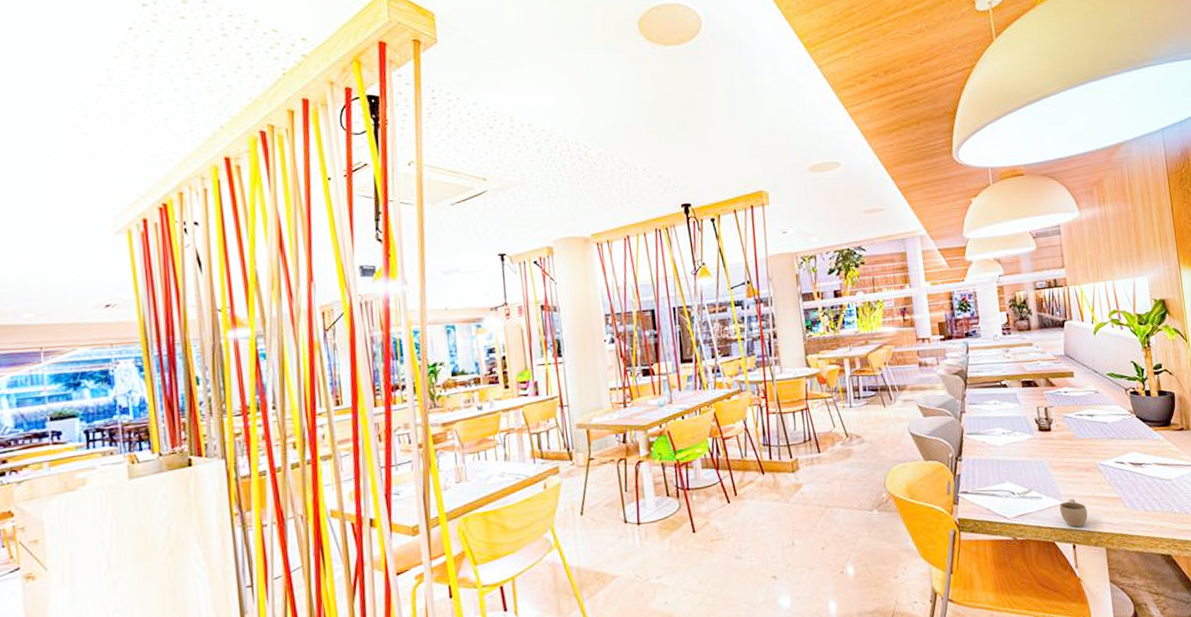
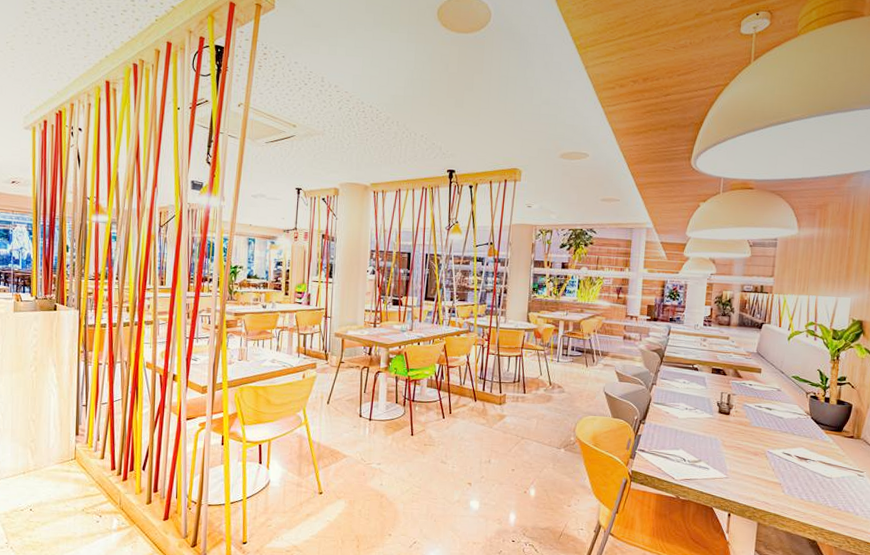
cup: present [1059,498,1088,527] -> none [723,475,748,500]

